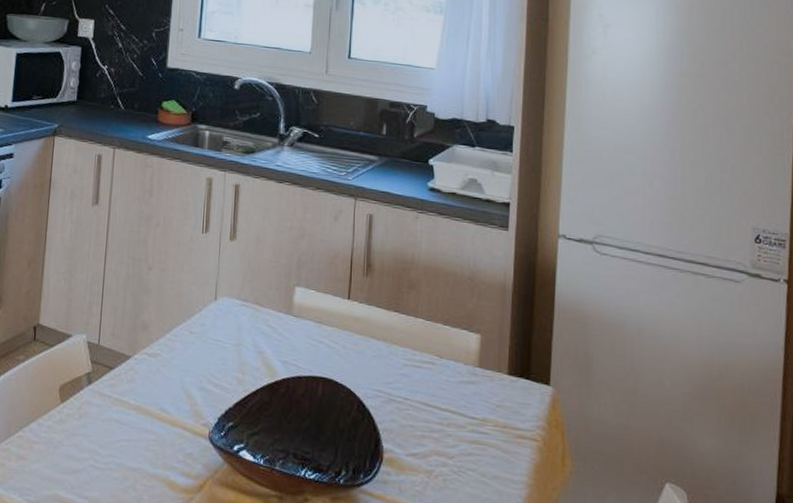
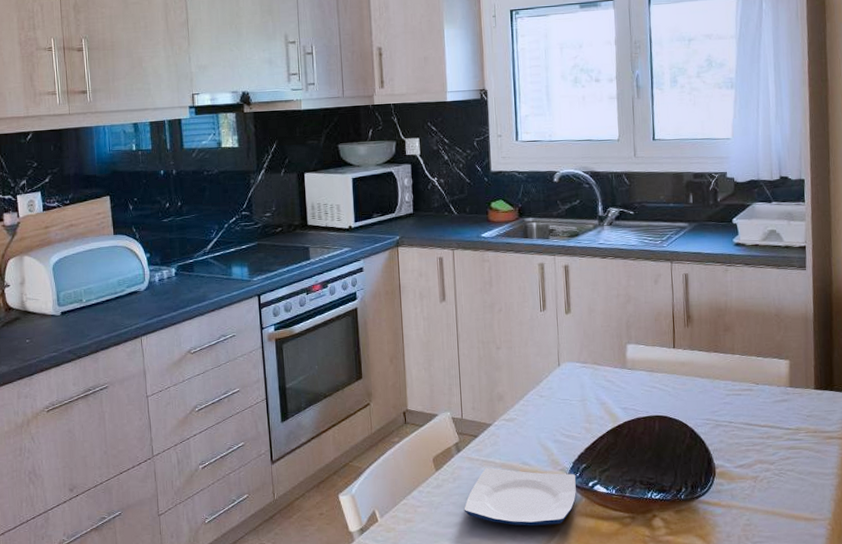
plate: none [86,407,219,492] -> present [464,467,576,526]

